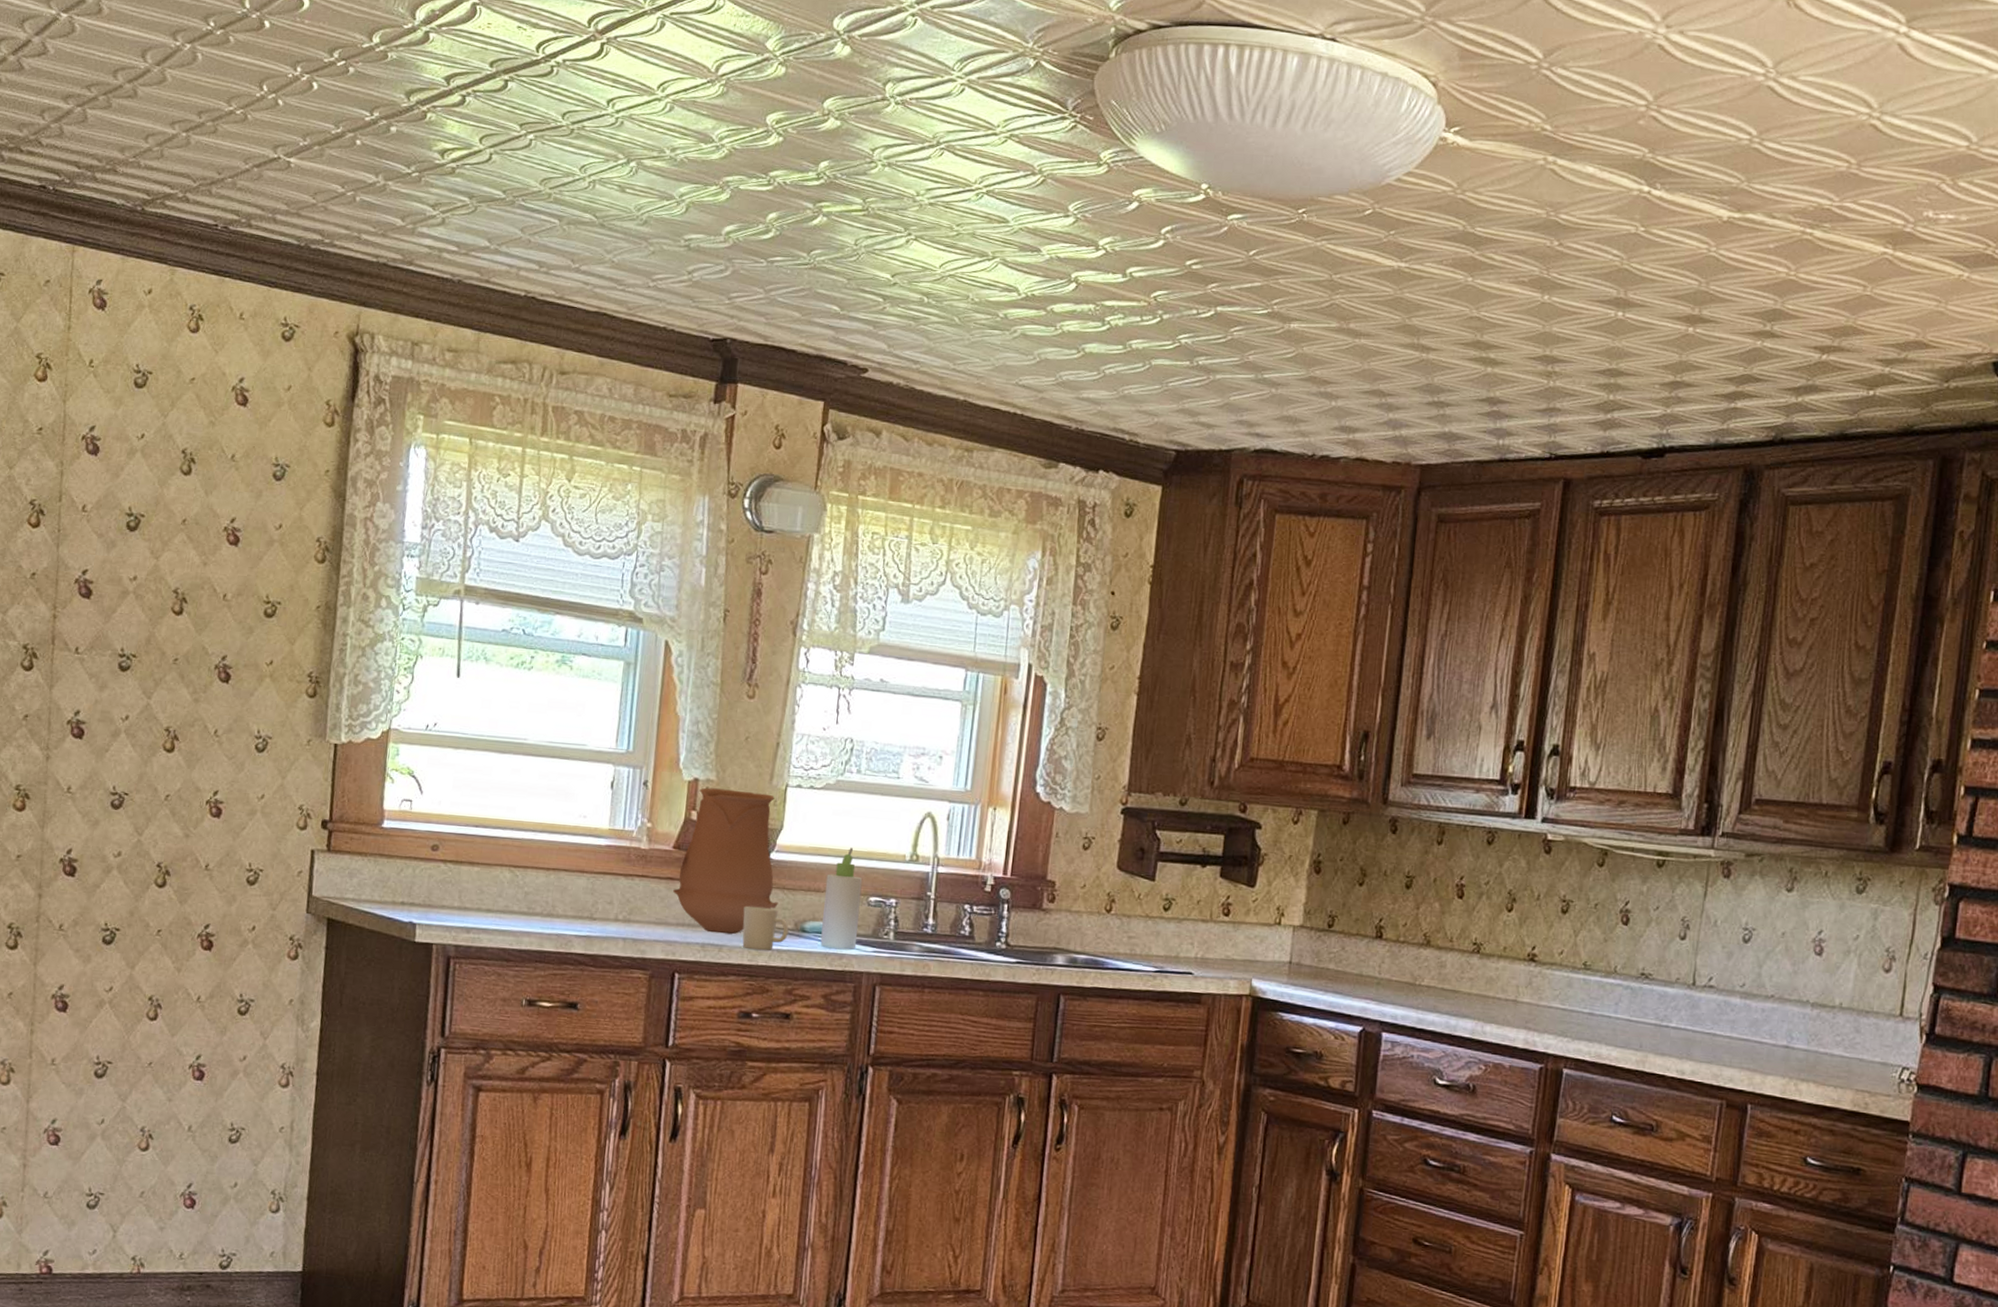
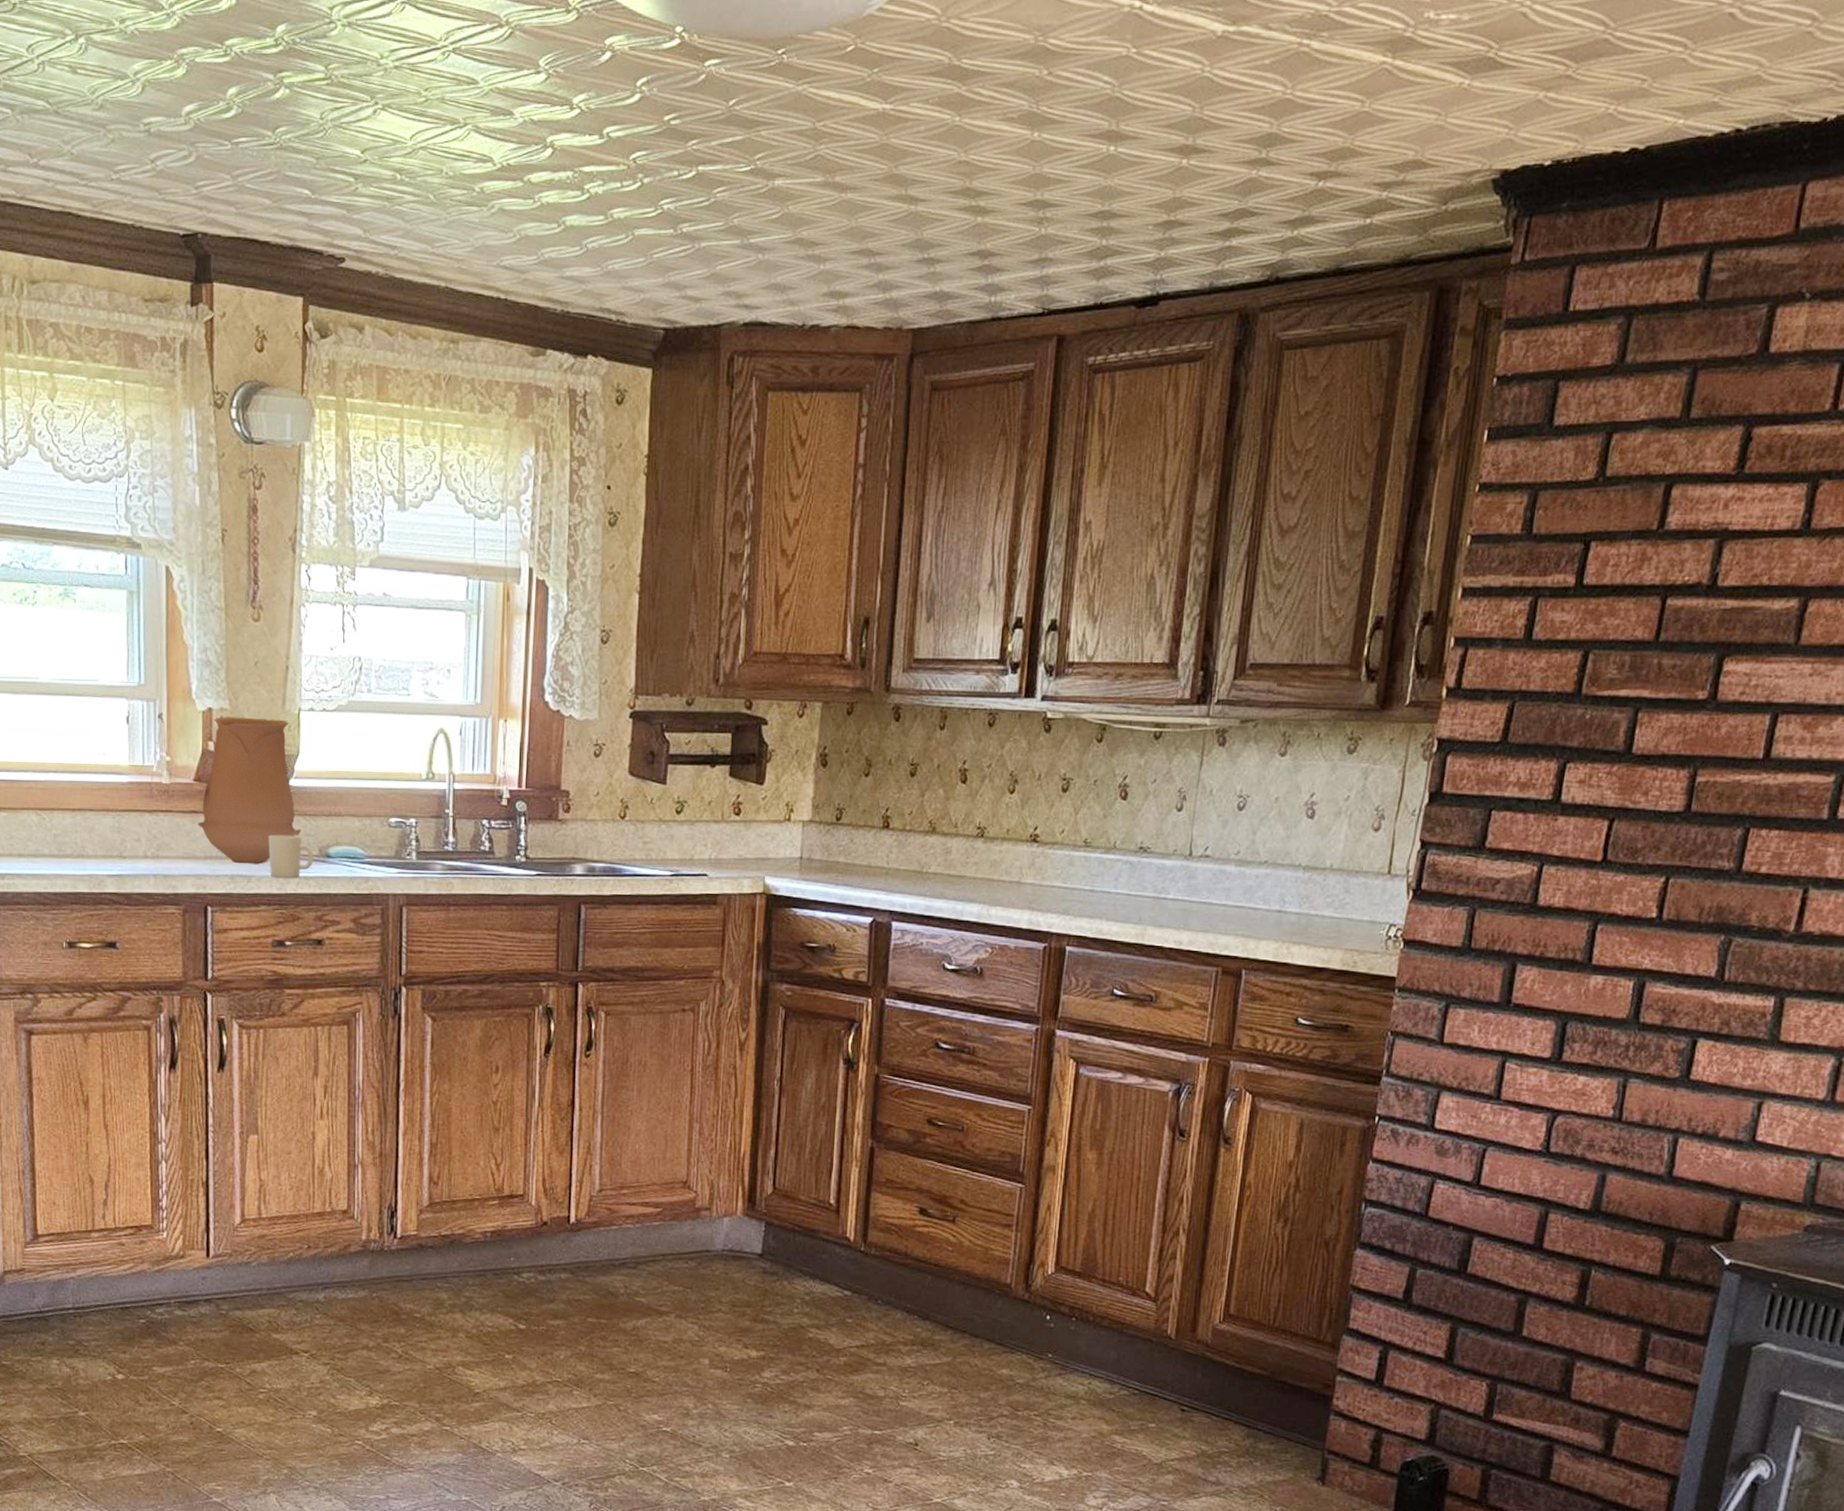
bottle: present [820,847,863,951] -> none [345,769,382,873]

